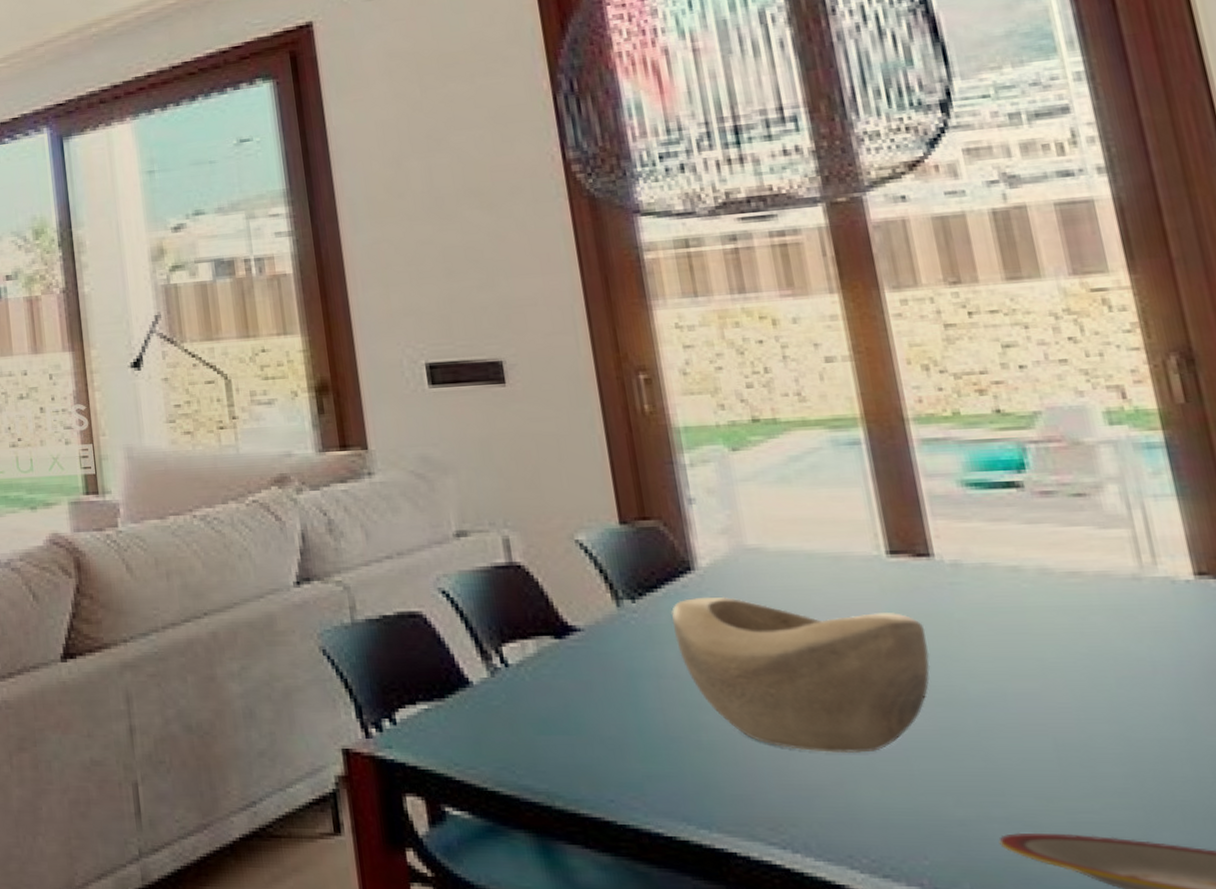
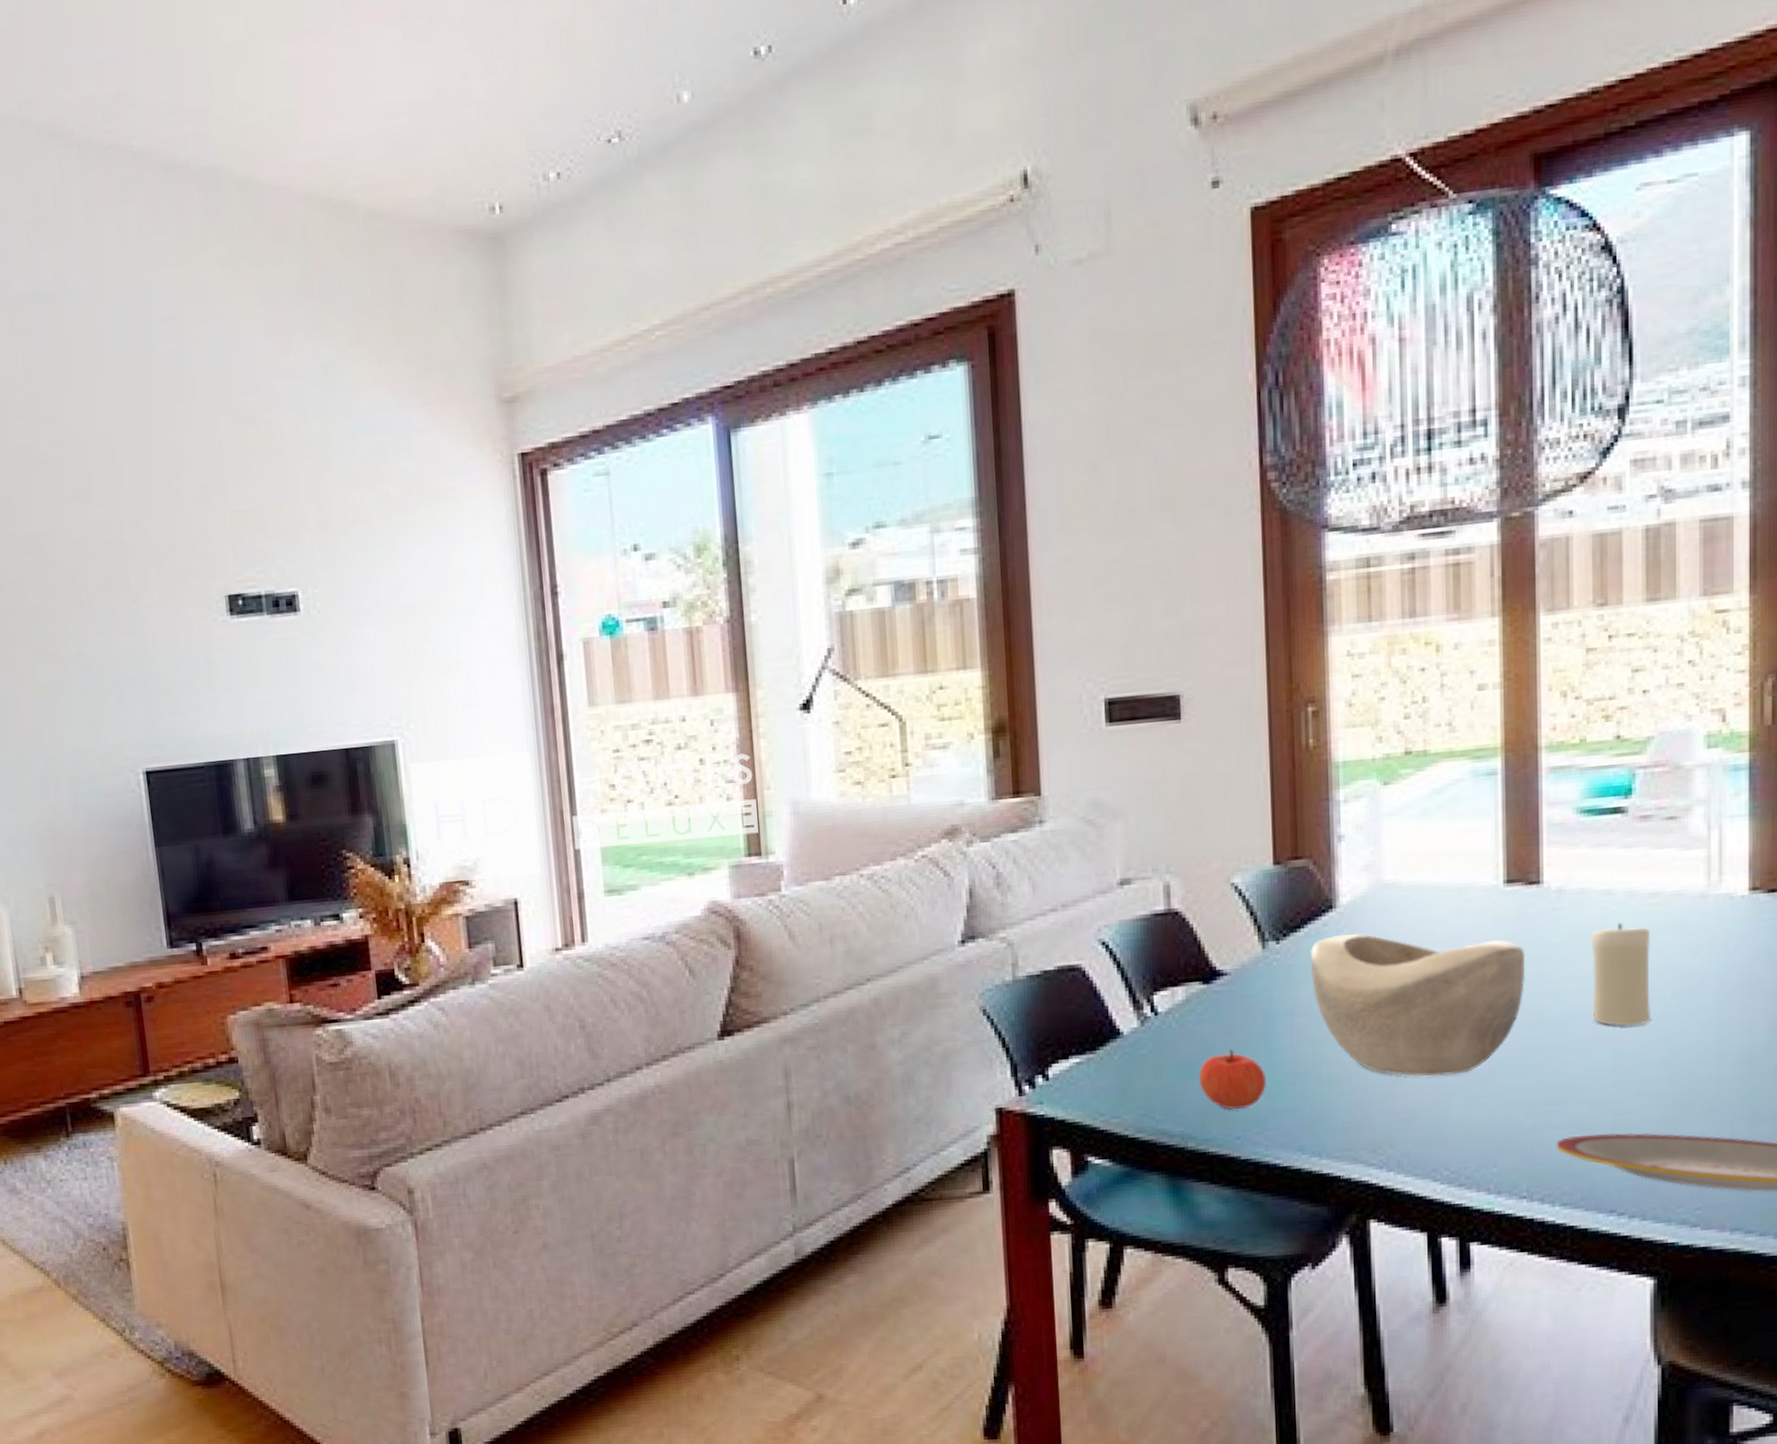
apple: none [559,707,638,771] -> present [1198,1049,1267,1109]
candle: none [1001,602,1095,715] -> present [1590,922,1652,1027]

